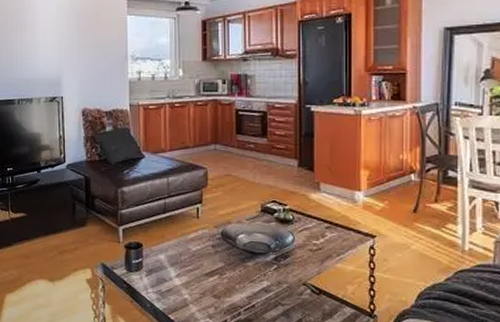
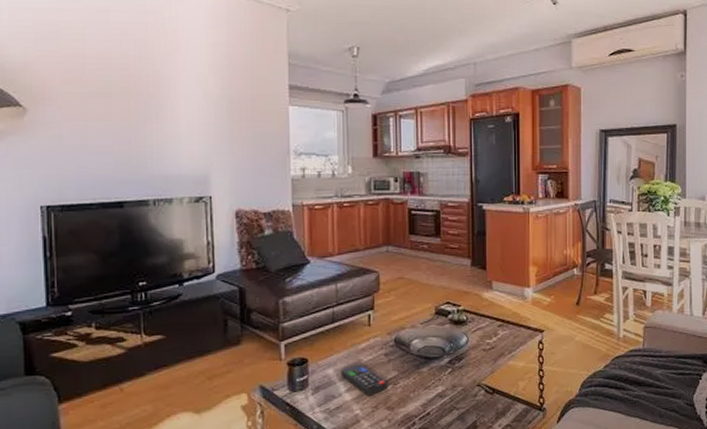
remote control: none [171,253,215,284] -> present [340,364,388,397]

